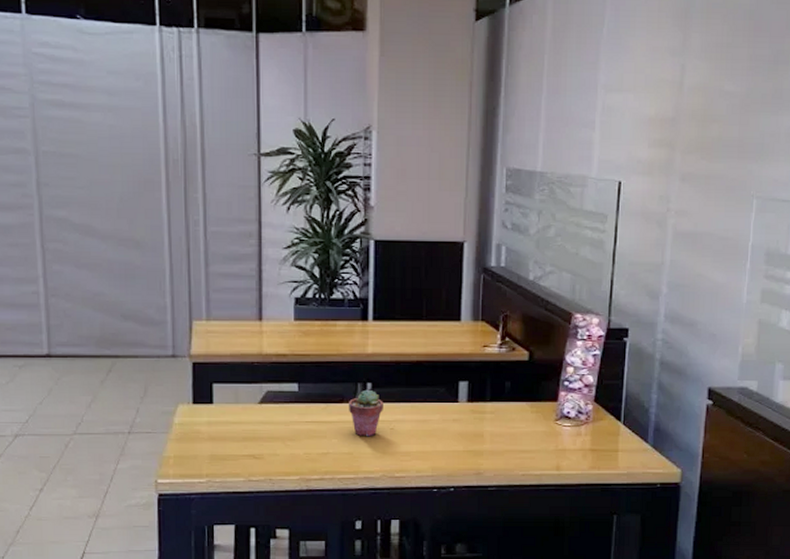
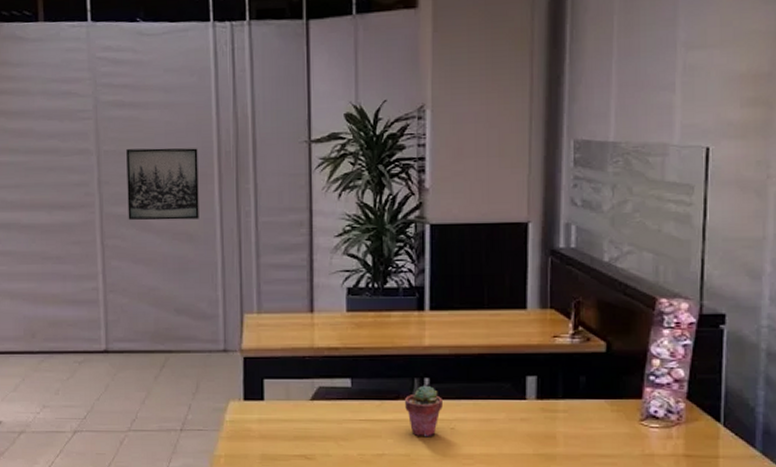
wall art: none [67,151,146,226] -> present [126,148,199,221]

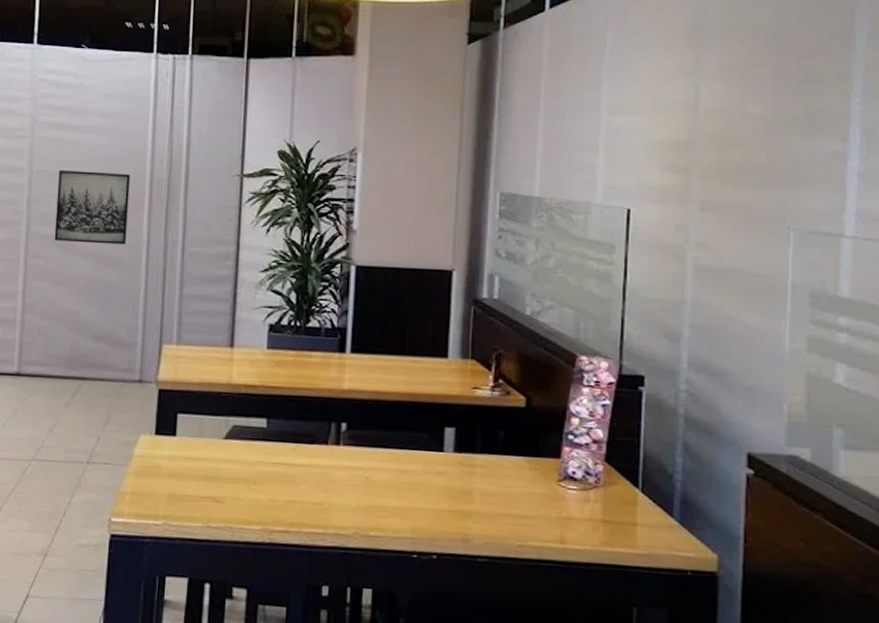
potted succulent: present [405,385,443,437] -> none [320,430,359,486]

